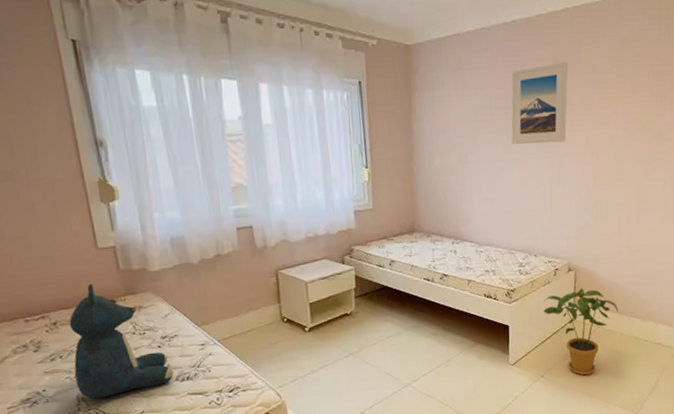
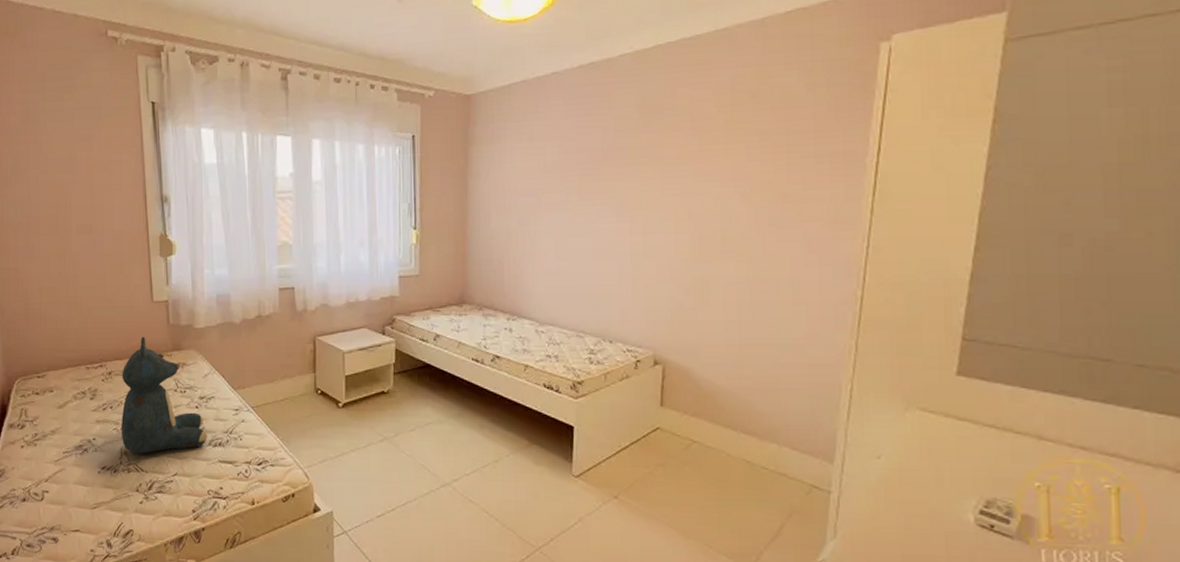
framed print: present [511,61,568,144] -> none [584,107,660,206]
house plant: present [544,288,619,376] -> none [620,388,724,504]

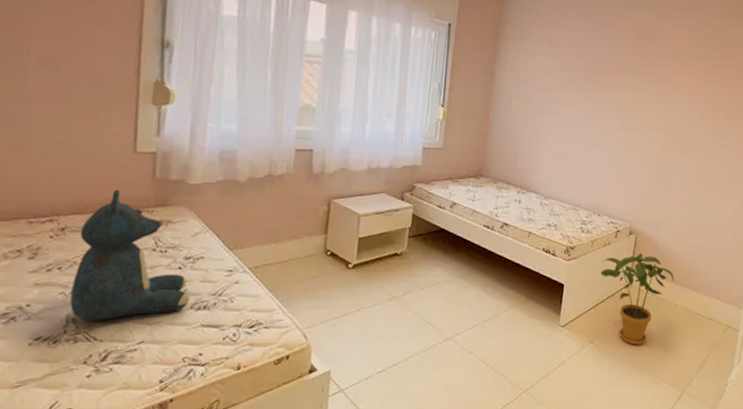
house plant: none [620,388,724,504] -> present [601,253,675,345]

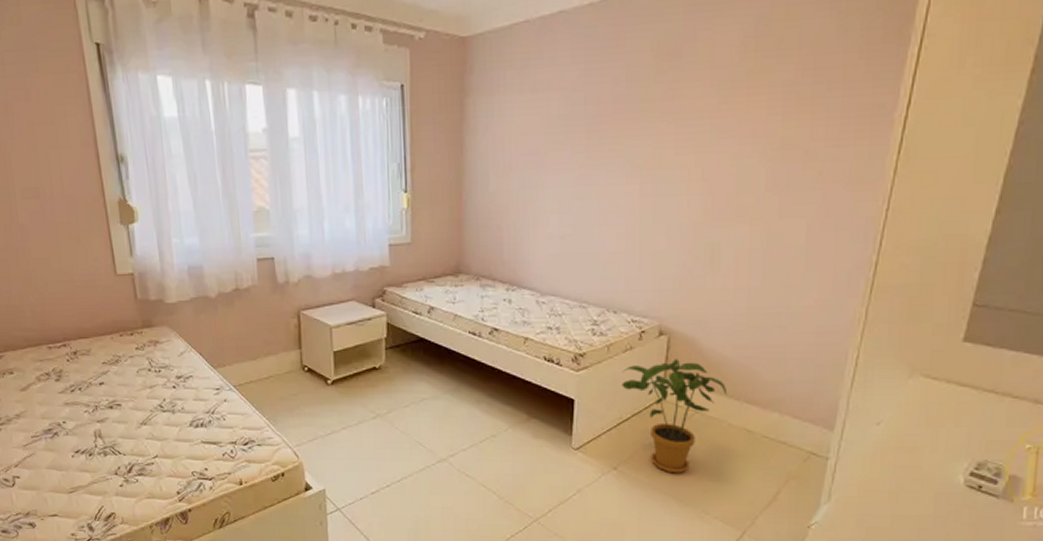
teddy bear: present [70,189,190,321] -> none [88,312,188,437]

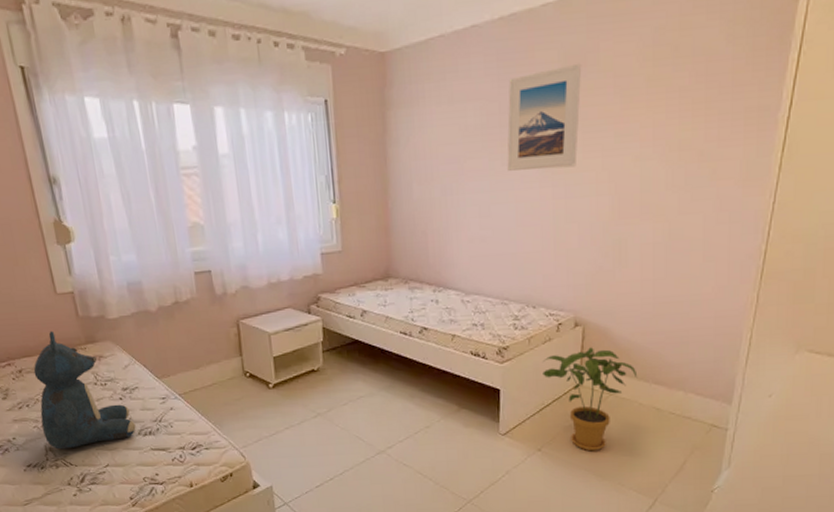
teddy bear: none [88,312,188,437] -> present [33,330,136,450]
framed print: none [592,53,677,165] -> present [507,63,582,171]

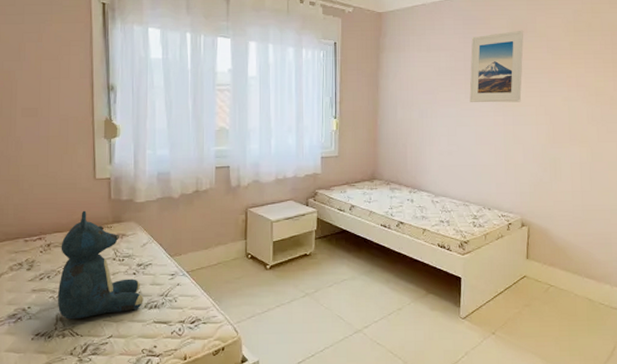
house plant: present [543,347,638,451] -> none [496,244,573,336]

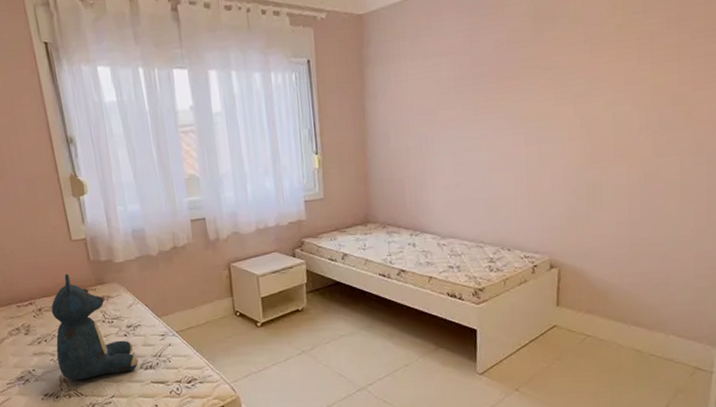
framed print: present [469,30,524,103] -> none [479,15,552,120]

